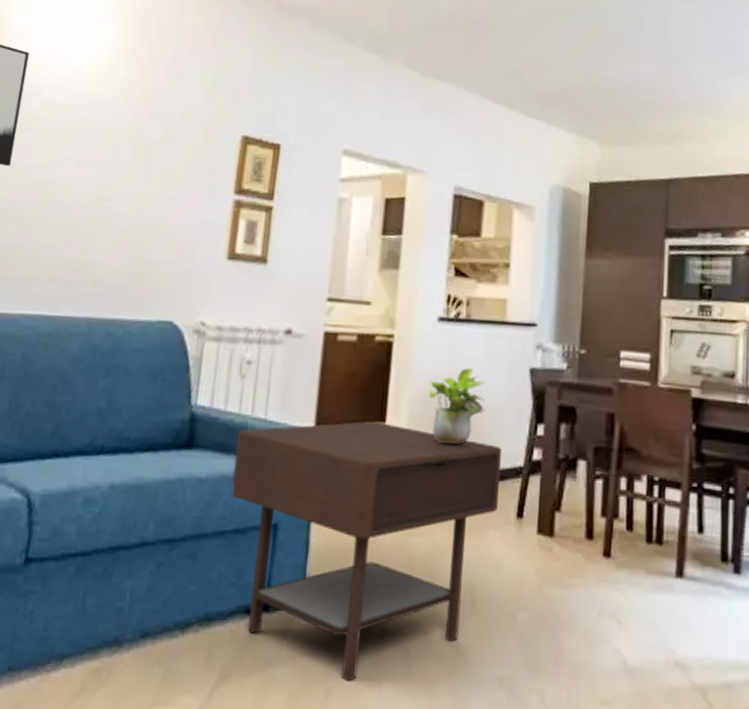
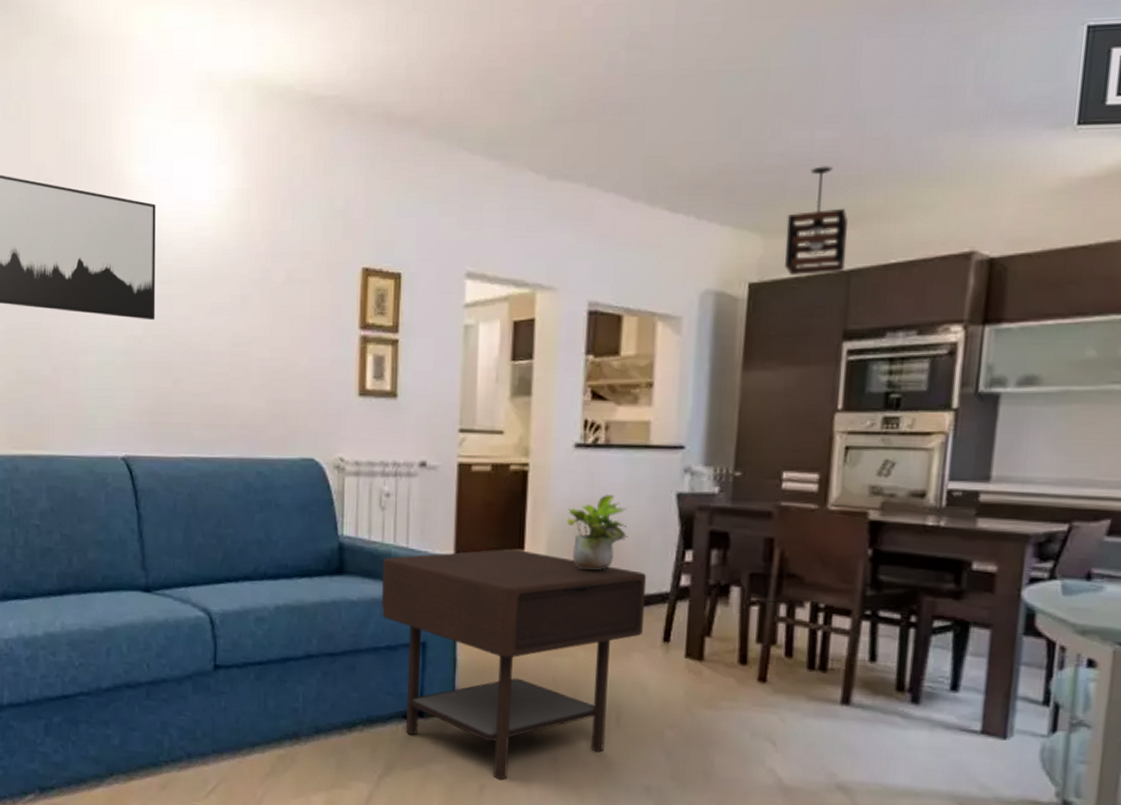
pendant light: none [618,93,666,181] -> present [785,166,848,275]

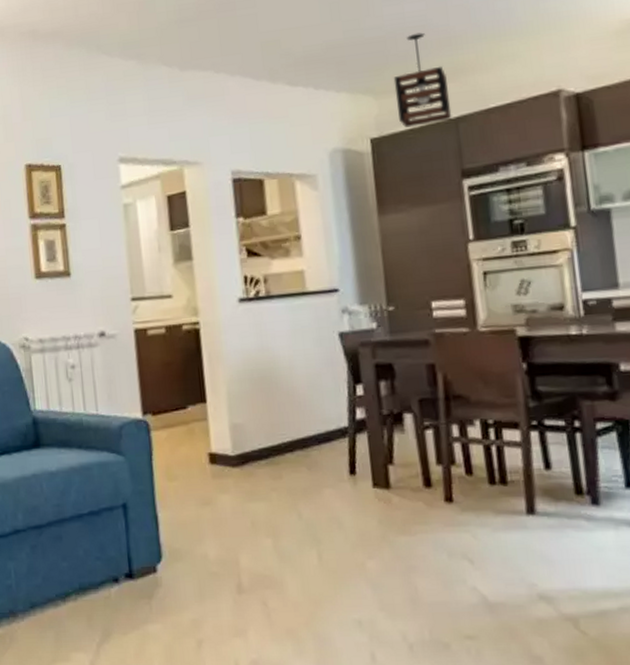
side table: present [381,549,647,780] -> none [75,403,329,633]
potted plant: present [566,493,628,570] -> none [242,341,301,416]

